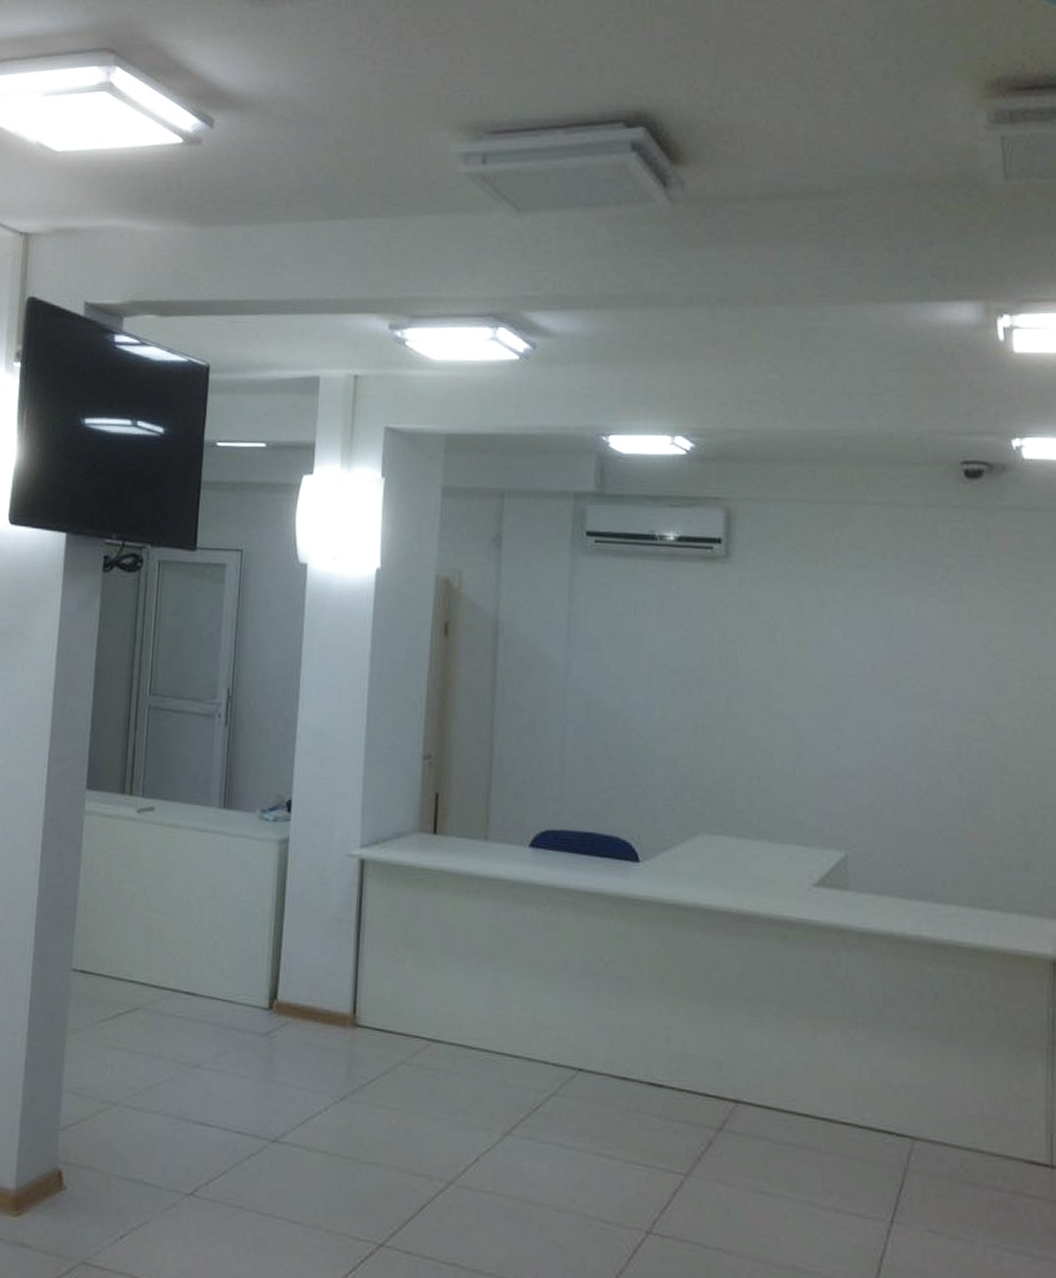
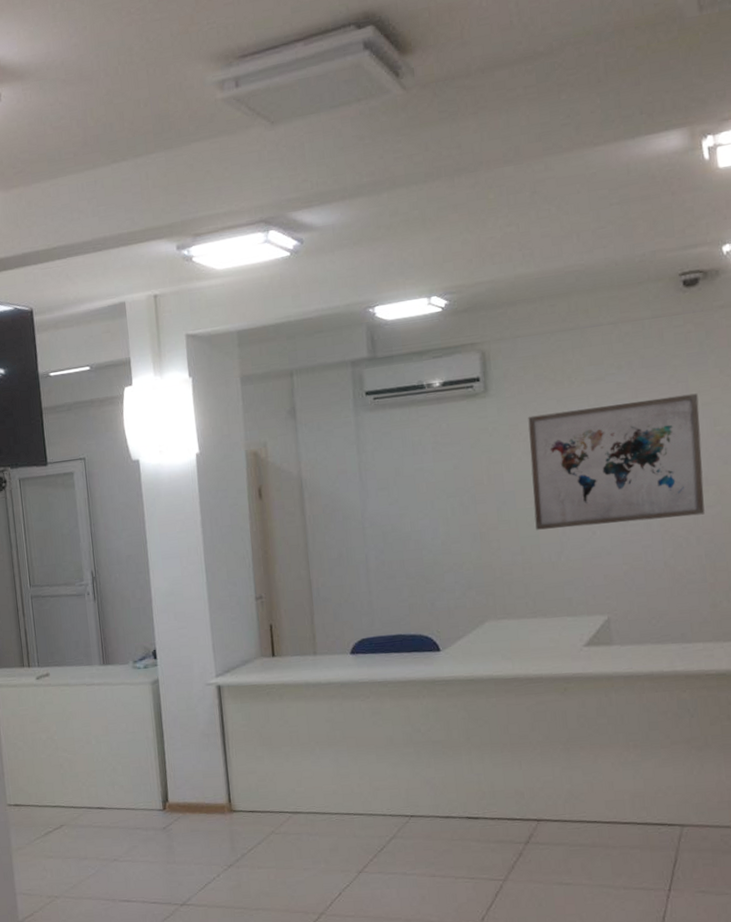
wall art: none [770,594,972,748] -> present [528,393,705,530]

